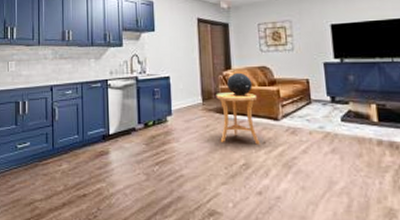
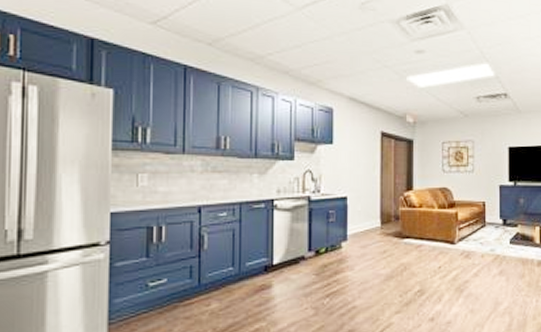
side table: present [216,93,260,145] -> none [395,215,435,270]
decorative globe: present [227,72,253,97] -> none [408,193,432,220]

